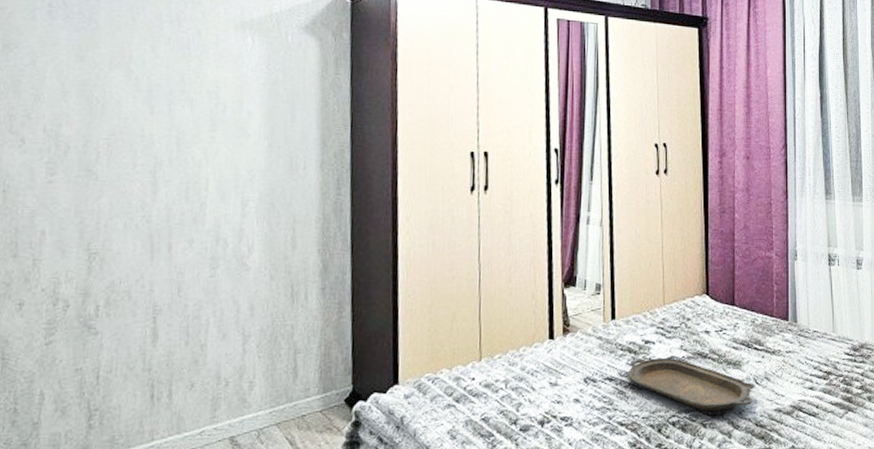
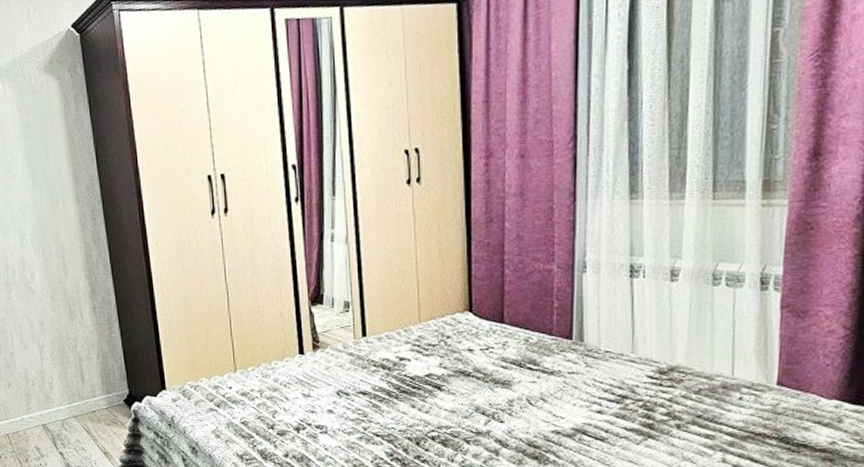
serving tray: present [628,357,755,412] -> none [382,374,529,429]

